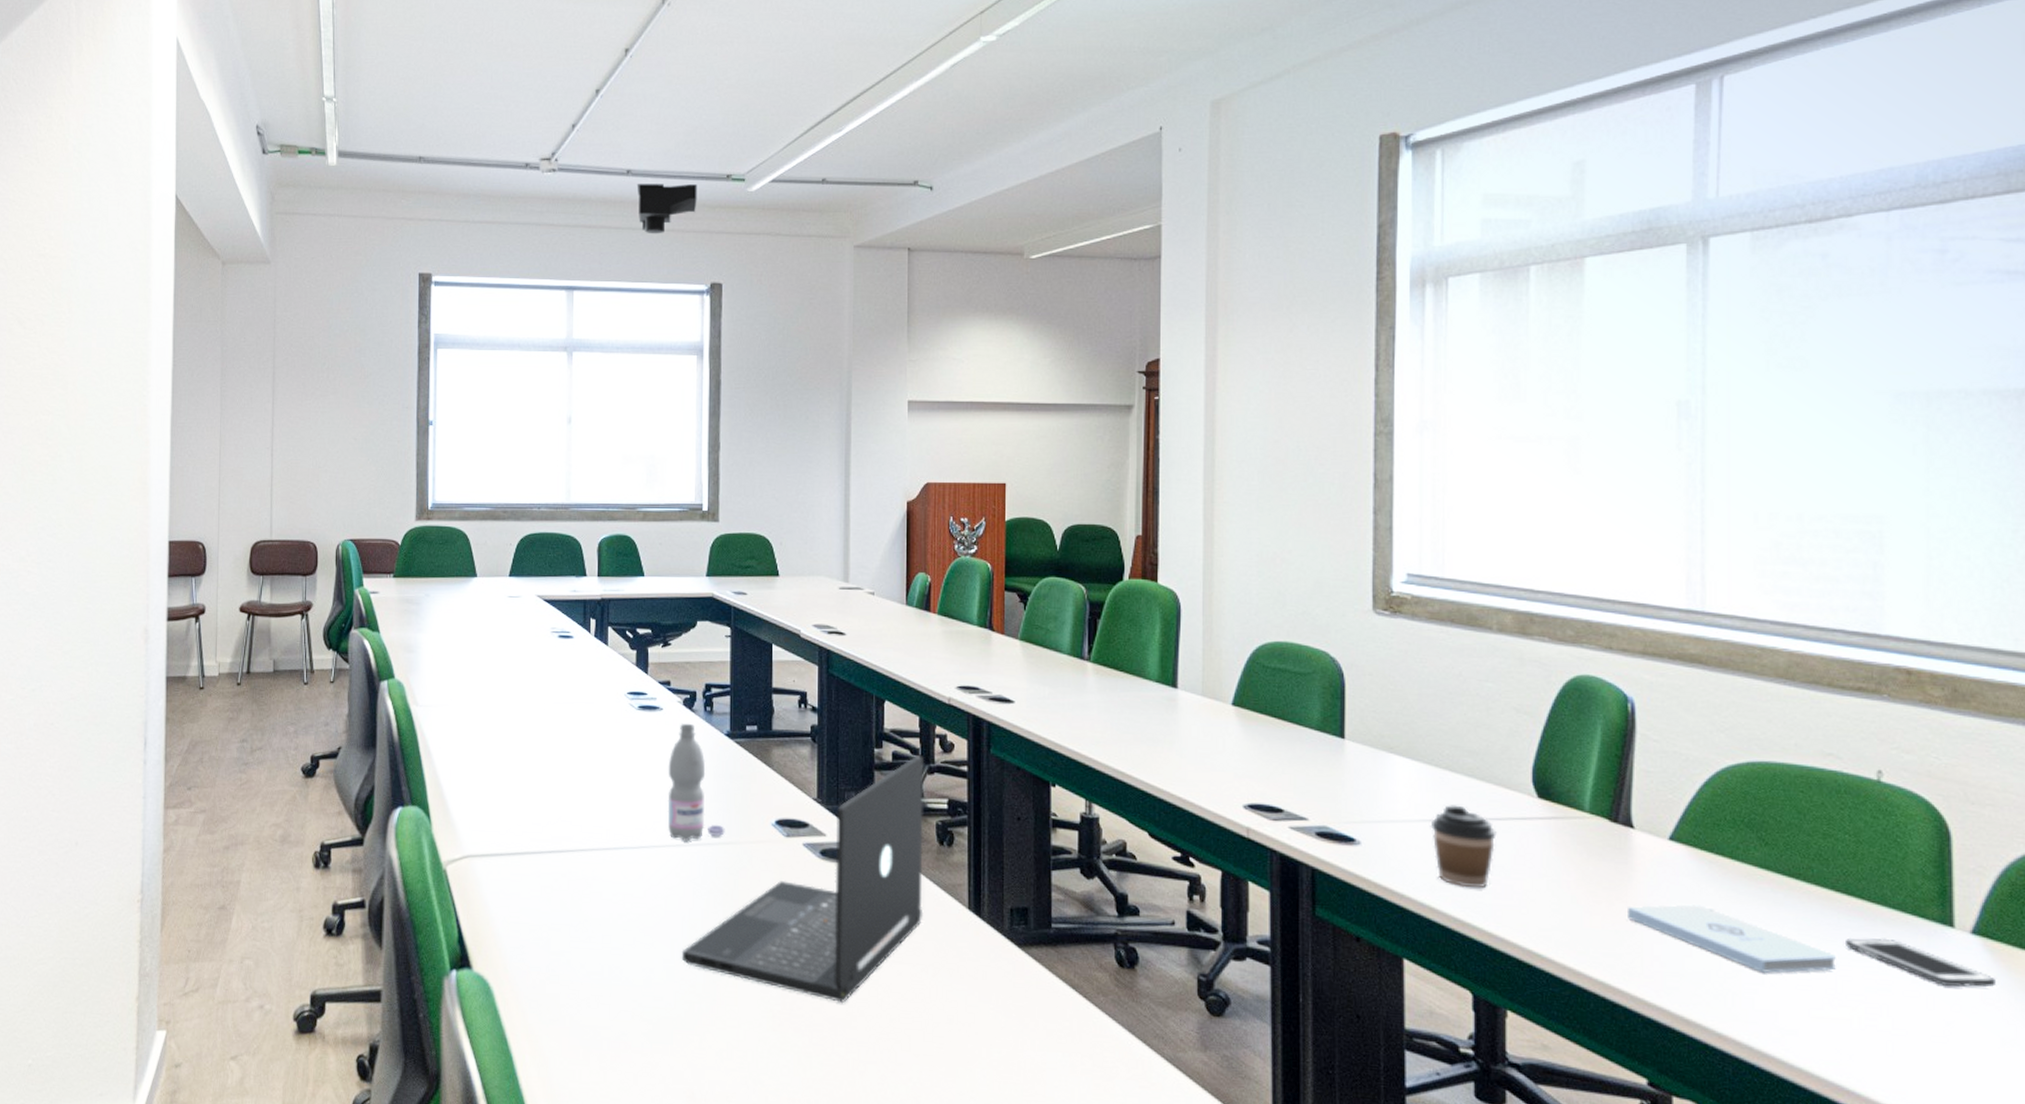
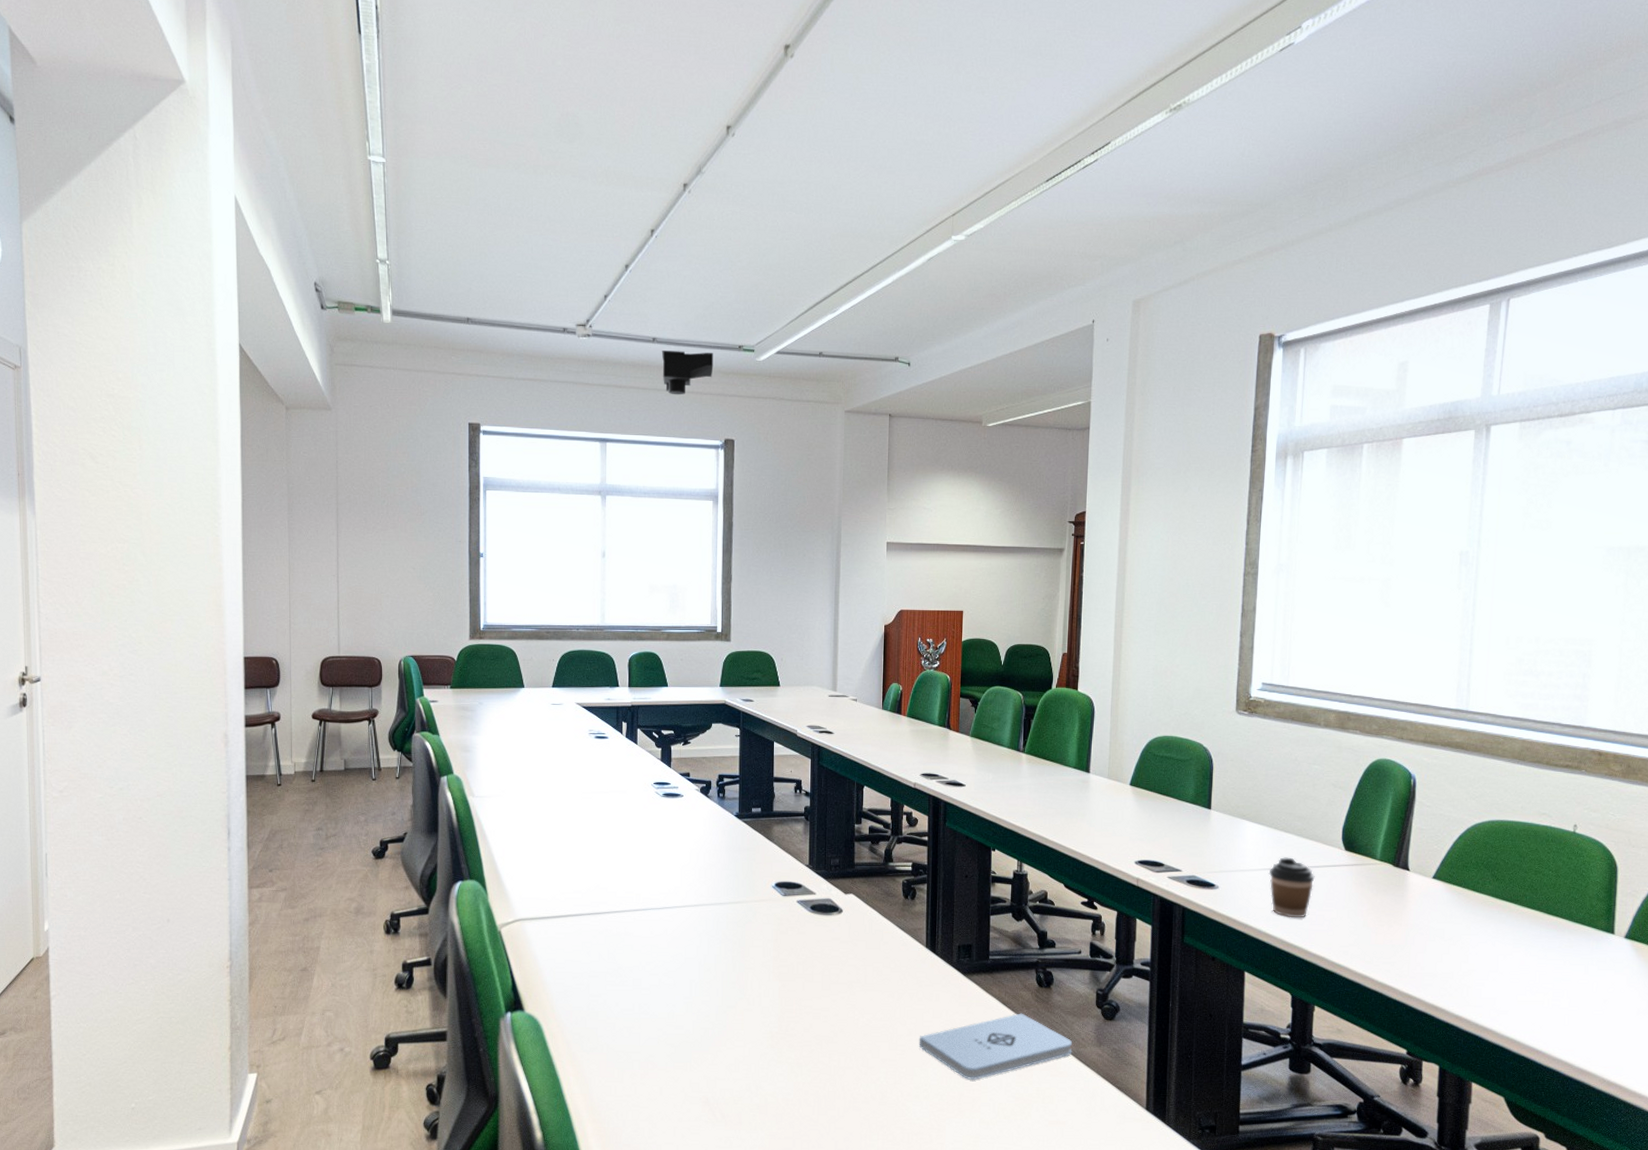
water bottle: present [667,723,725,842] -> none [687,807,734,903]
laptop: present [681,755,924,1004] -> none [698,829,894,1024]
notepad: none [962,1001,1168,1088] -> present [919,1013,1073,1080]
notepad: present [1628,904,1836,974] -> none [1401,924,1537,972]
cell phone: present [1846,937,1995,987] -> none [1544,943,1637,975]

